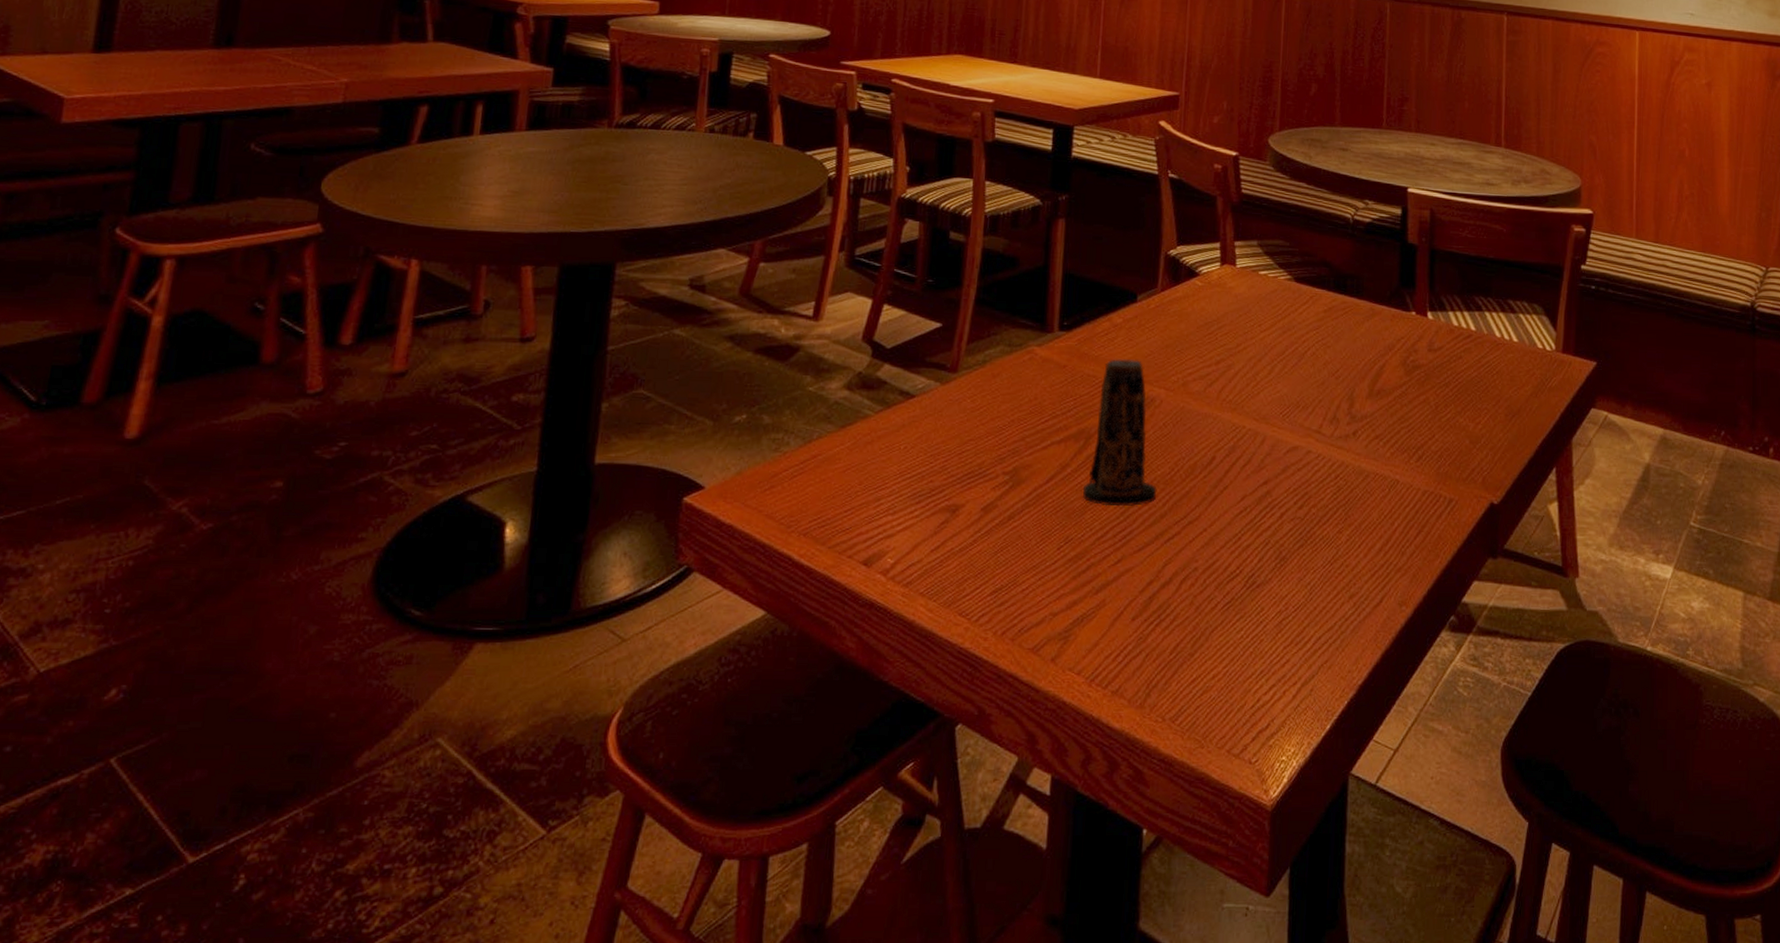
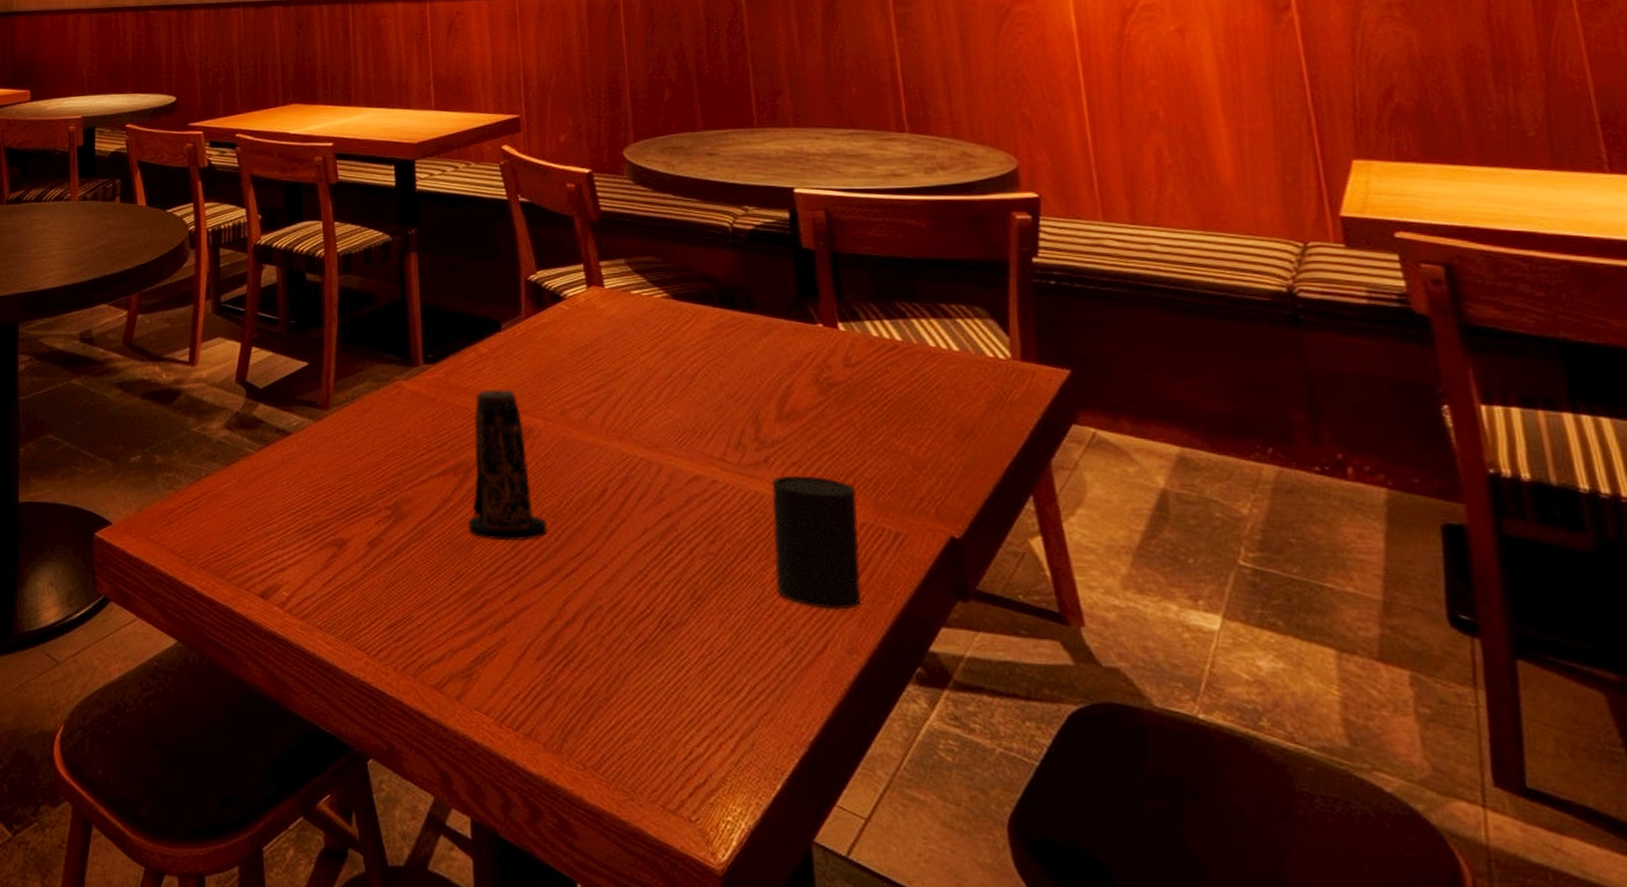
cup: none [1348,447,1423,567] -> present [771,475,861,610]

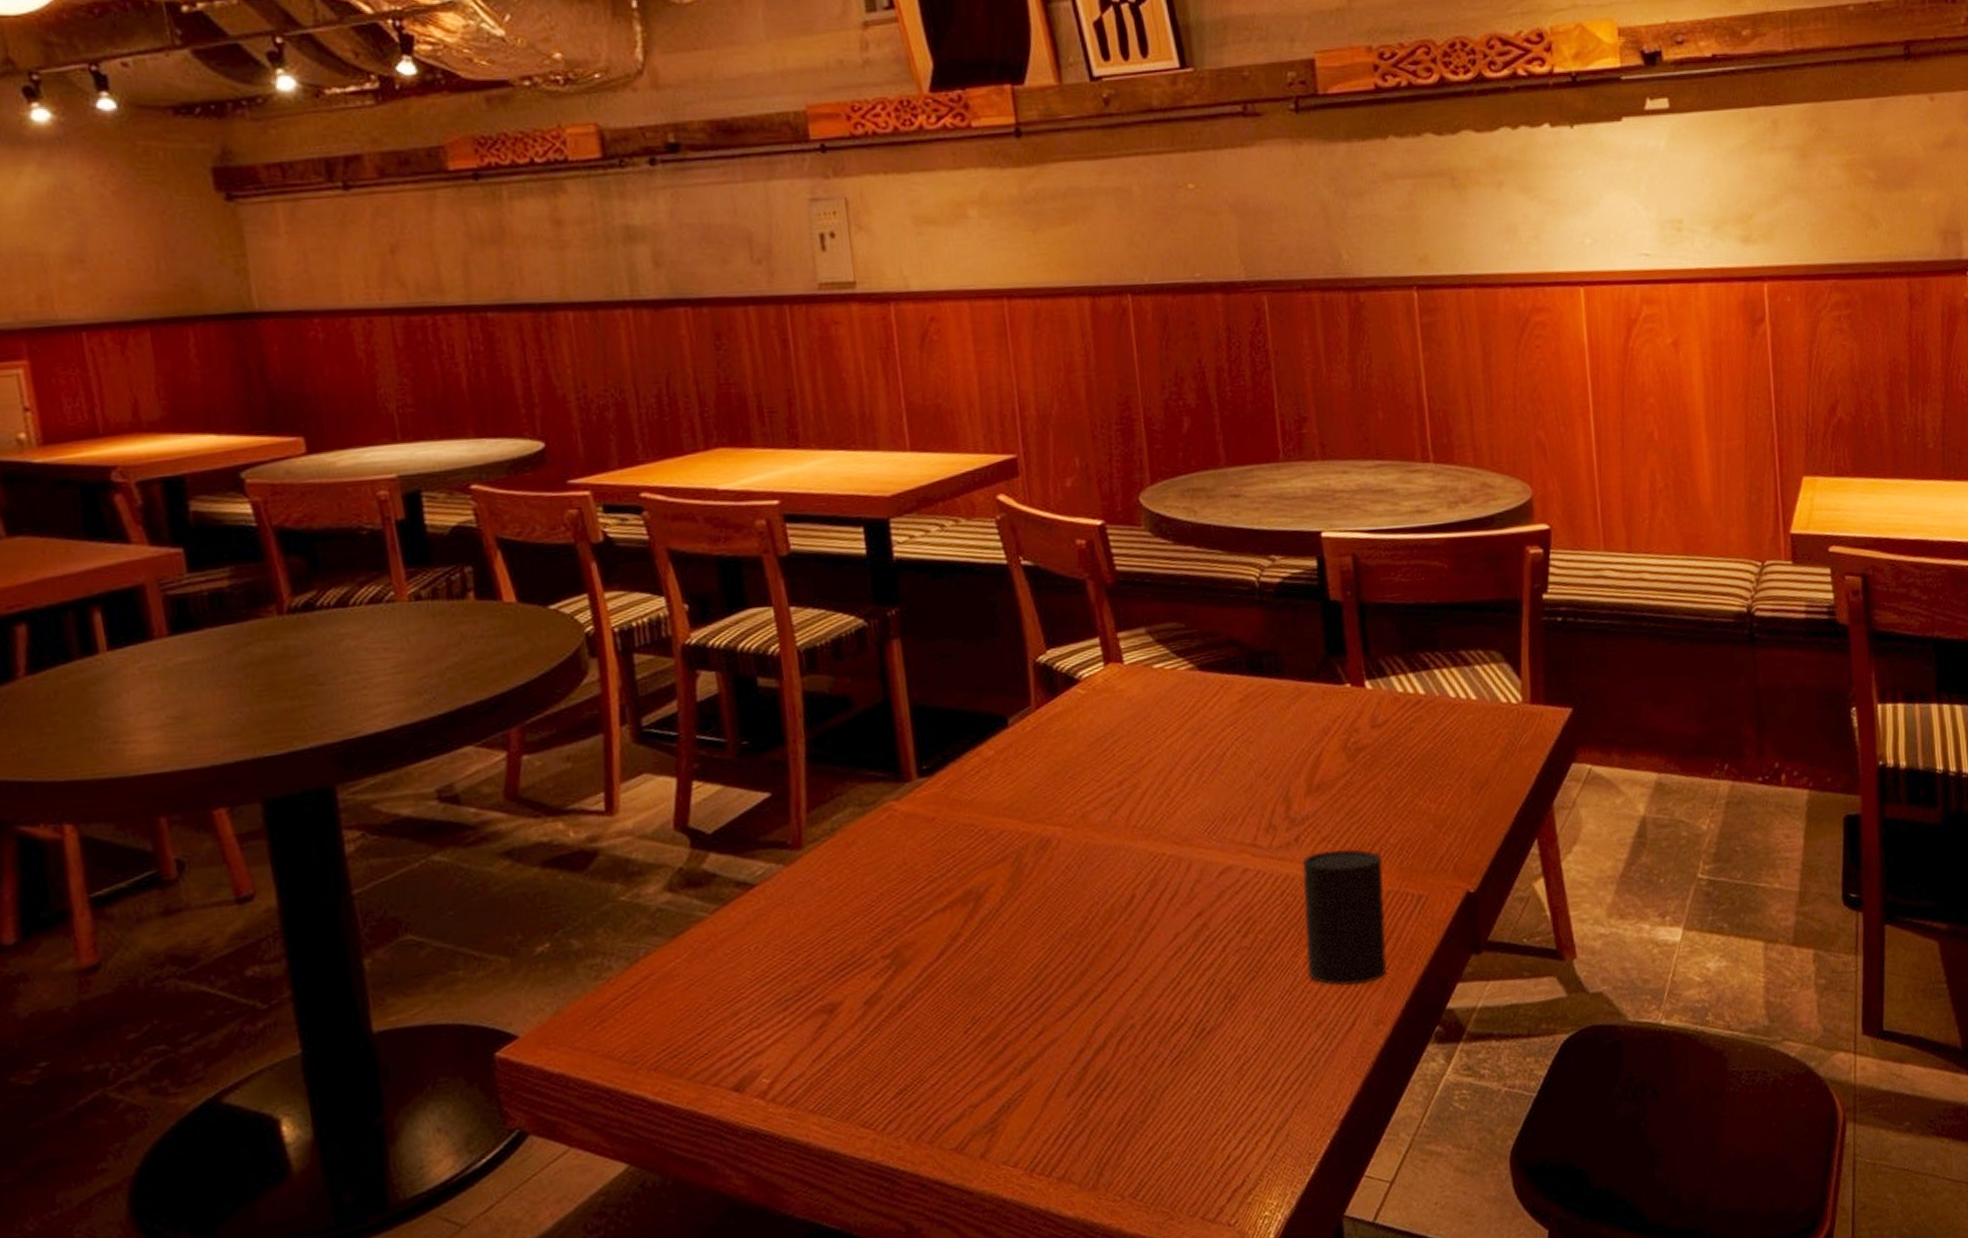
candle: present [469,390,548,541] -> none [982,796,1073,974]

